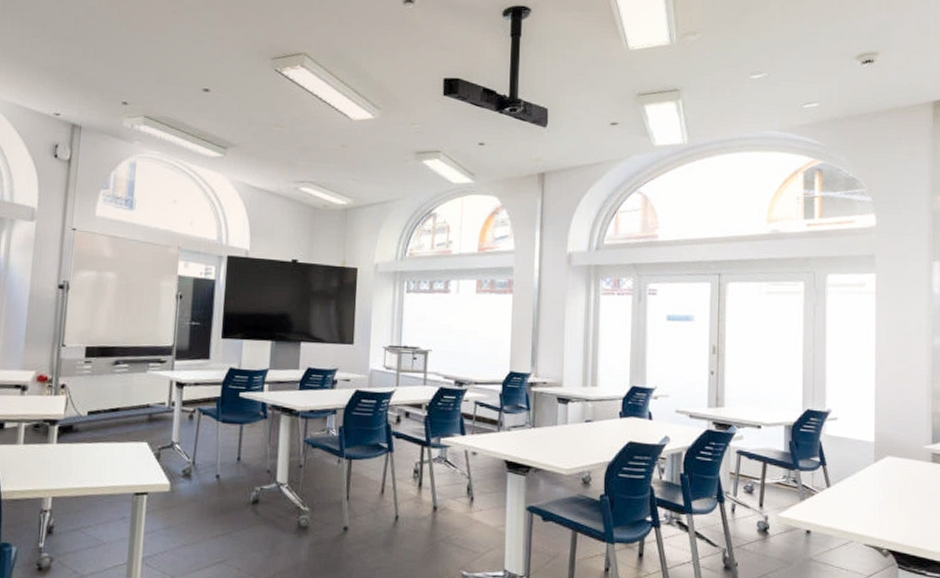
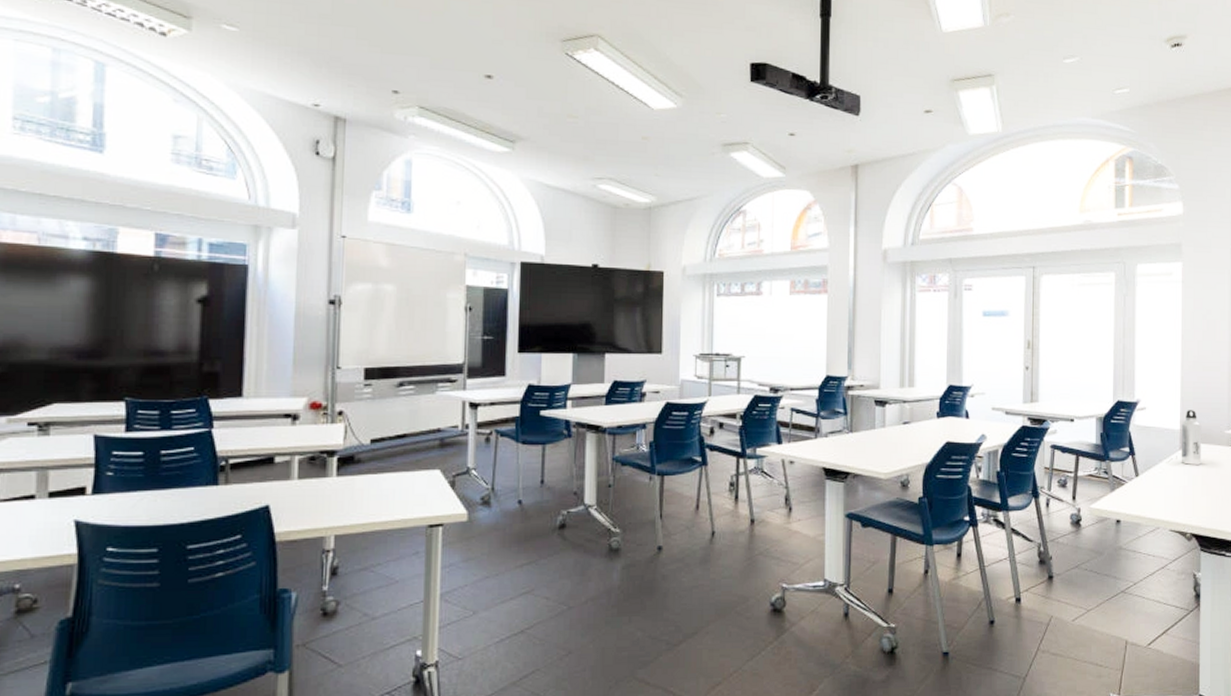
water bottle: none [876,422,899,480] -> present [1181,410,1202,466]

